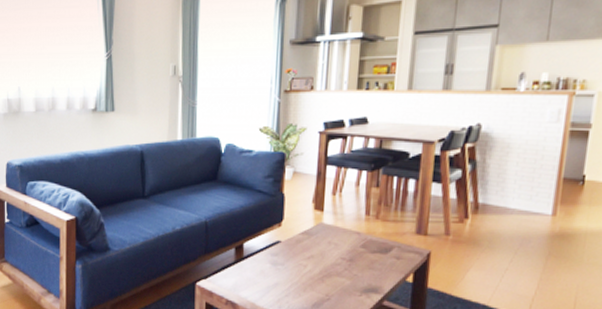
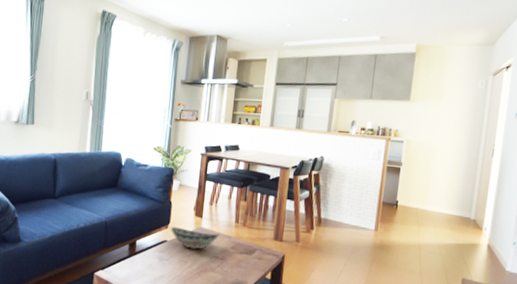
decorative bowl: none [284,224,345,250] -> present [170,227,219,250]

